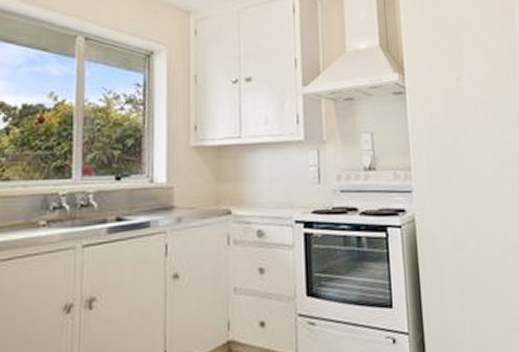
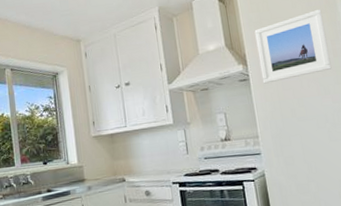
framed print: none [416,16,503,101] -> present [254,9,332,84]

